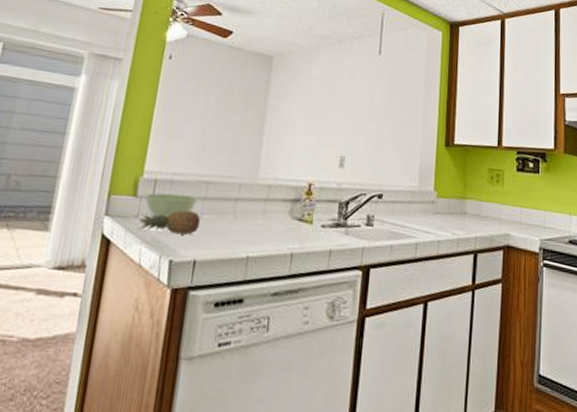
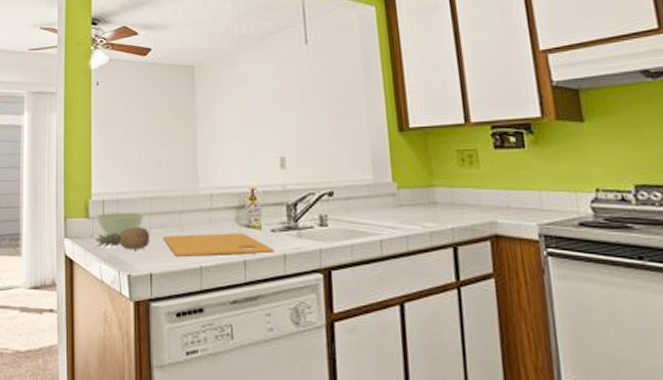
cutting board: none [213,222,322,248] -> present [163,233,275,256]

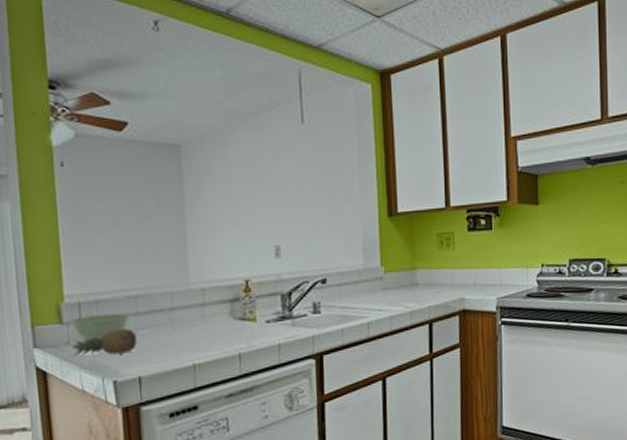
cutting board: present [163,233,275,256] -> none [151,326,270,356]

